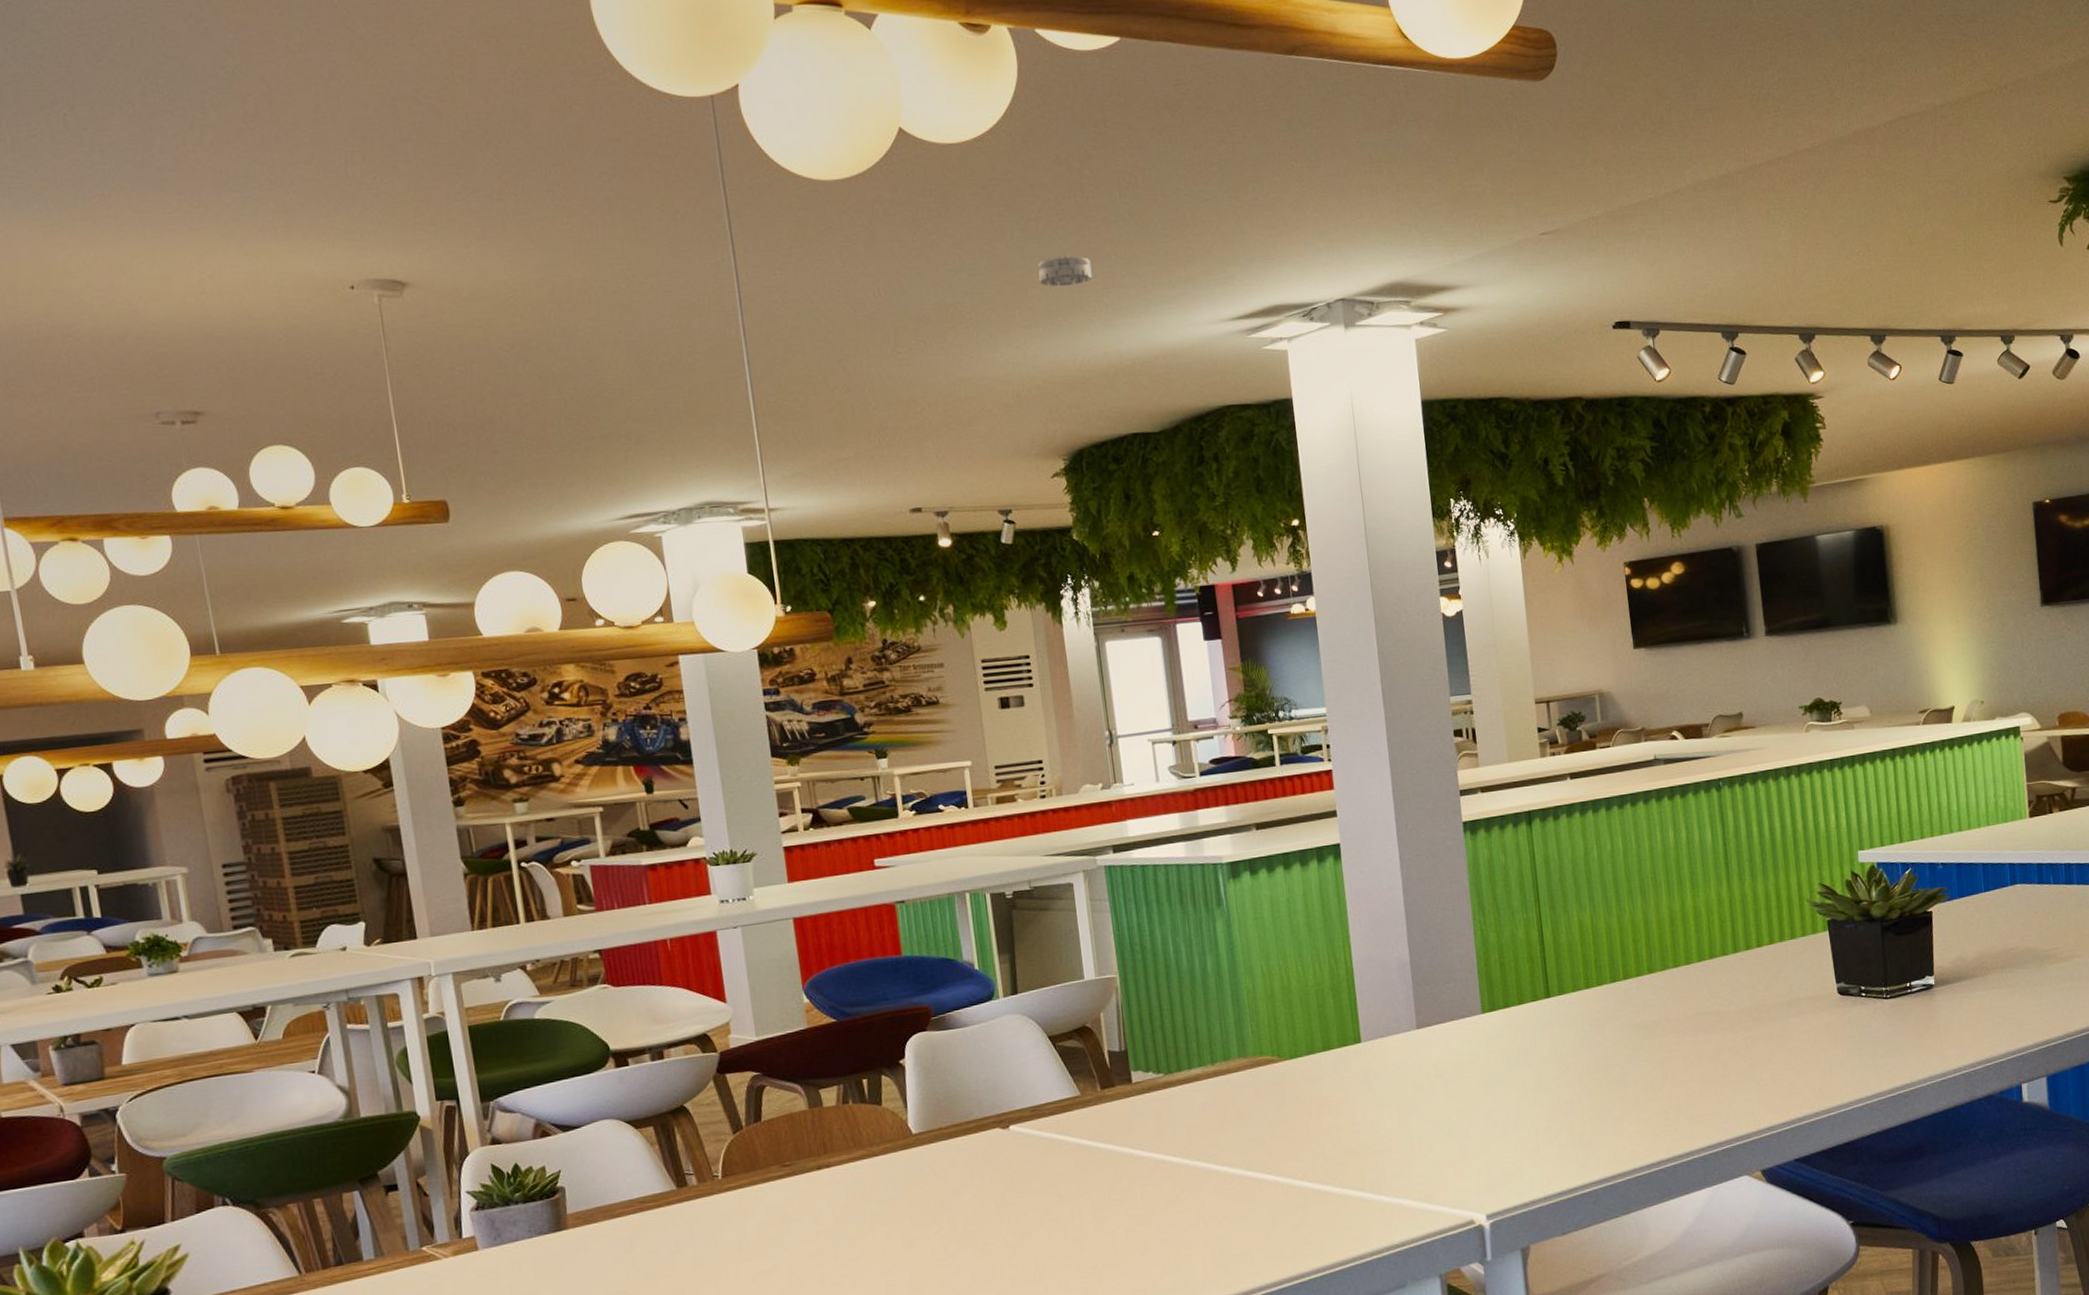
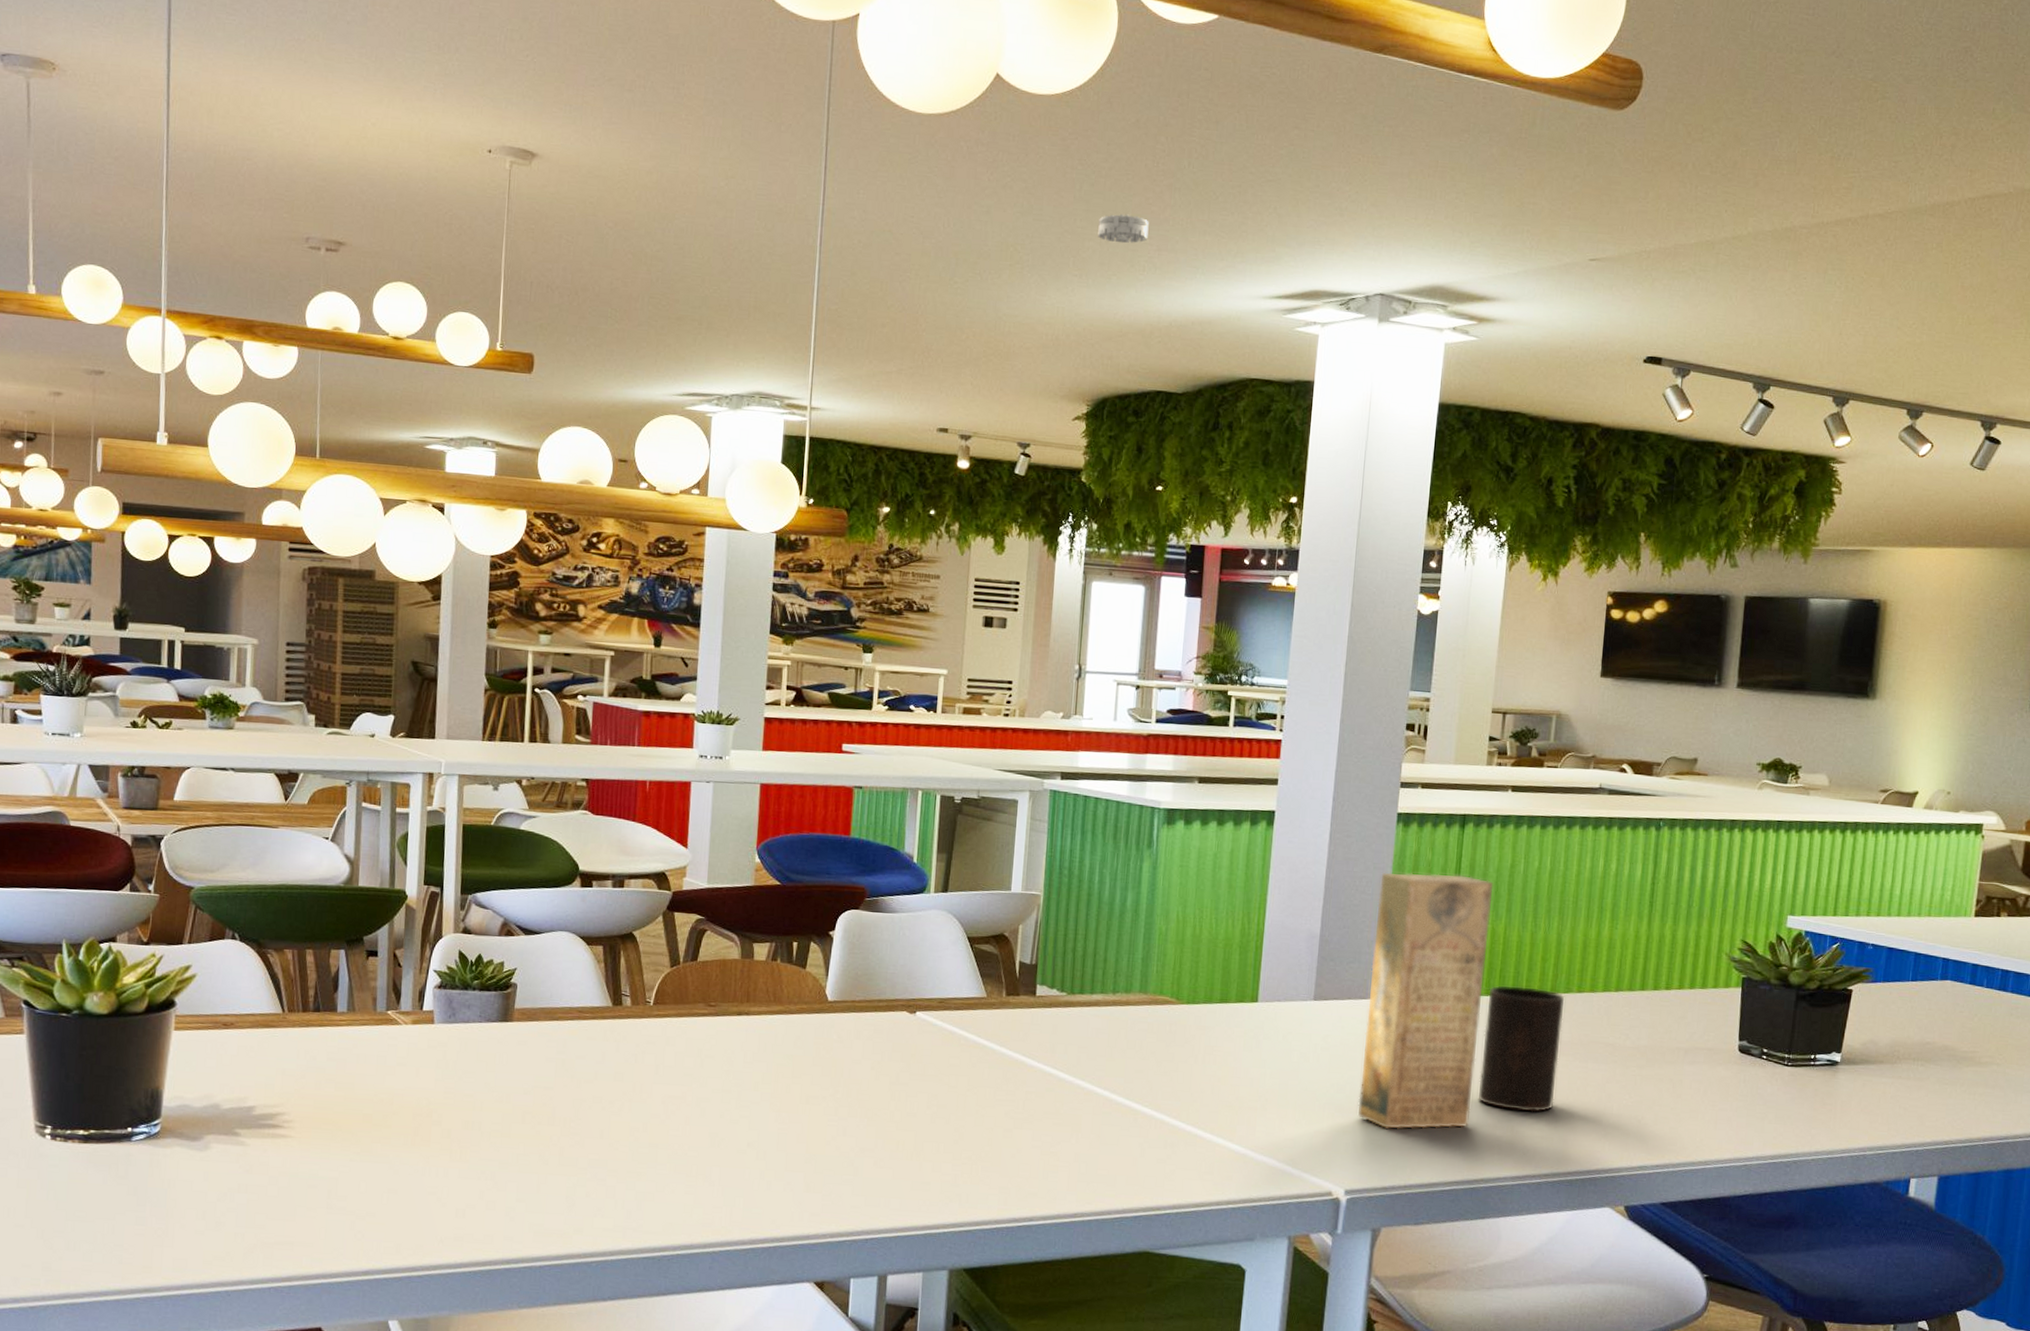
box: none [1459,872,1595,1144] -> present [1358,872,1494,1129]
cup: none [1588,970,1673,1099] -> present [1479,985,1565,1112]

